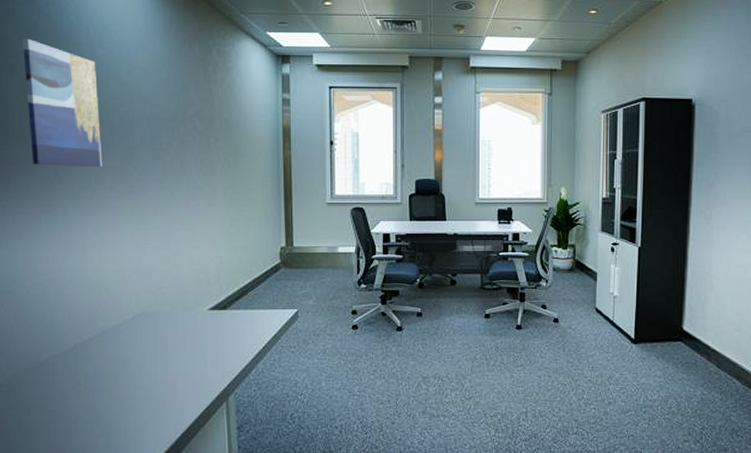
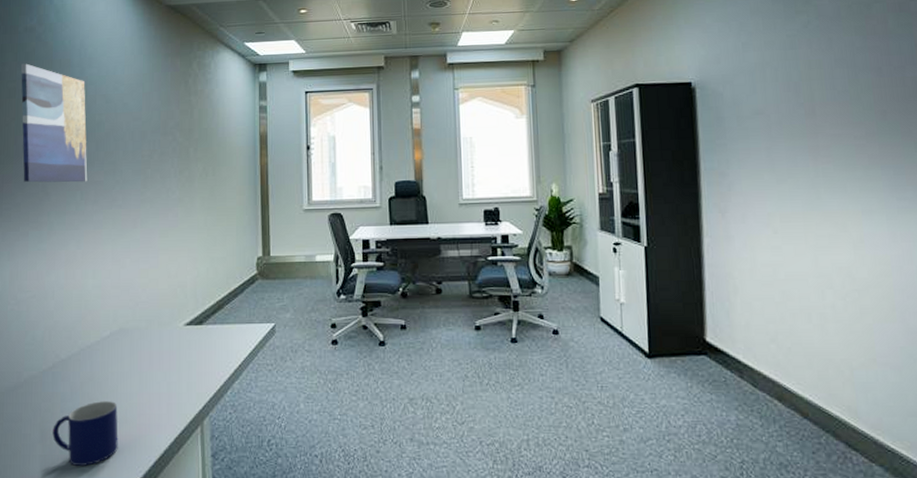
mug: none [77,380,145,438] -> present [52,401,118,466]

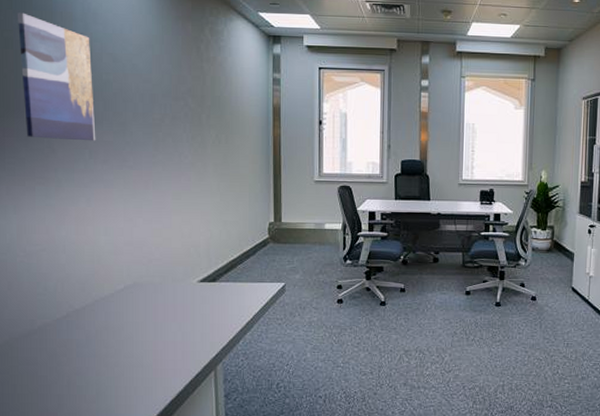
mug: present [52,401,118,466] -> none [69,348,135,404]

